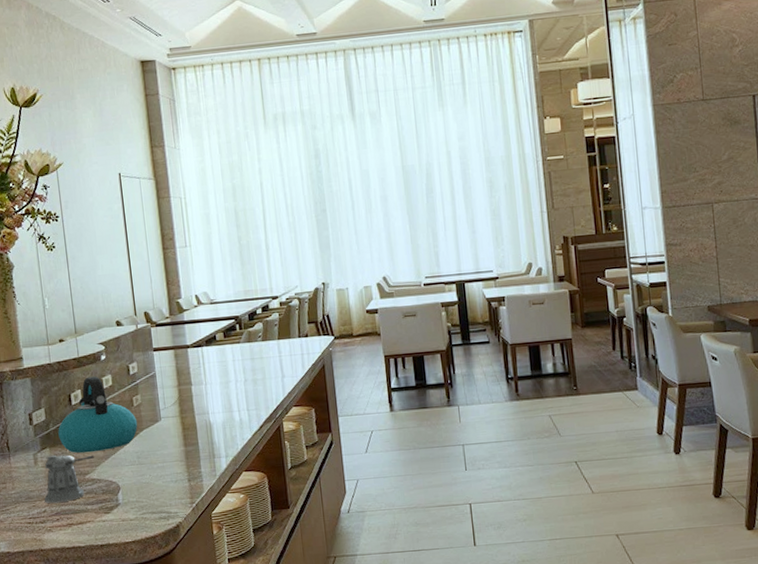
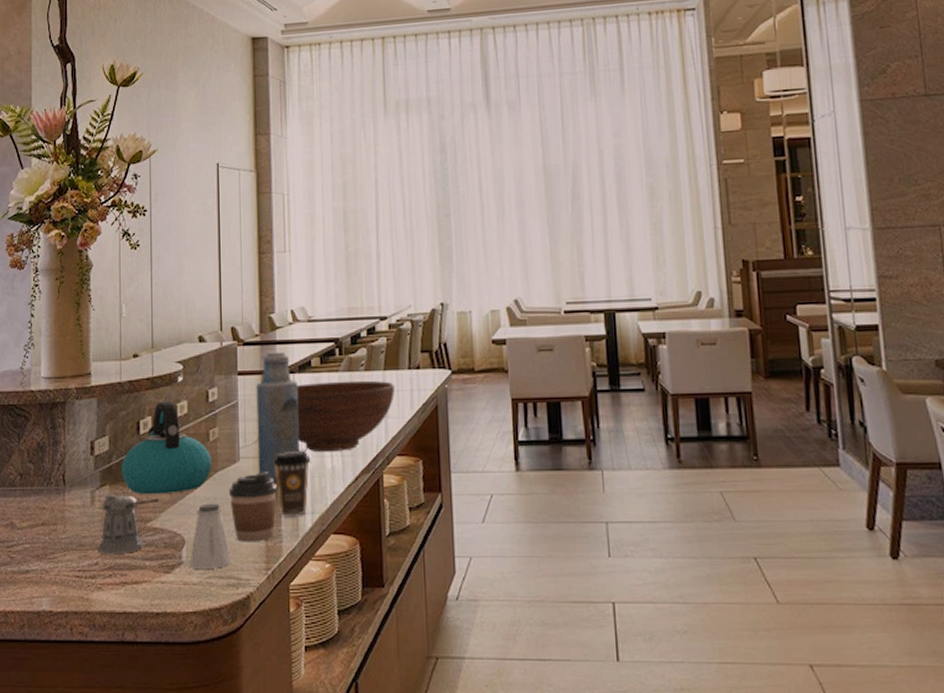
saltshaker: none [125,455,162,508] -> present [189,503,232,569]
coffee cup: none [154,427,196,484] -> present [229,472,278,542]
bottle: none [170,329,212,436] -> present [256,351,299,484]
coffee cup: none [190,409,222,461] -> present [273,451,311,516]
fruit bowl: none [205,348,288,409] -> present [296,380,395,453]

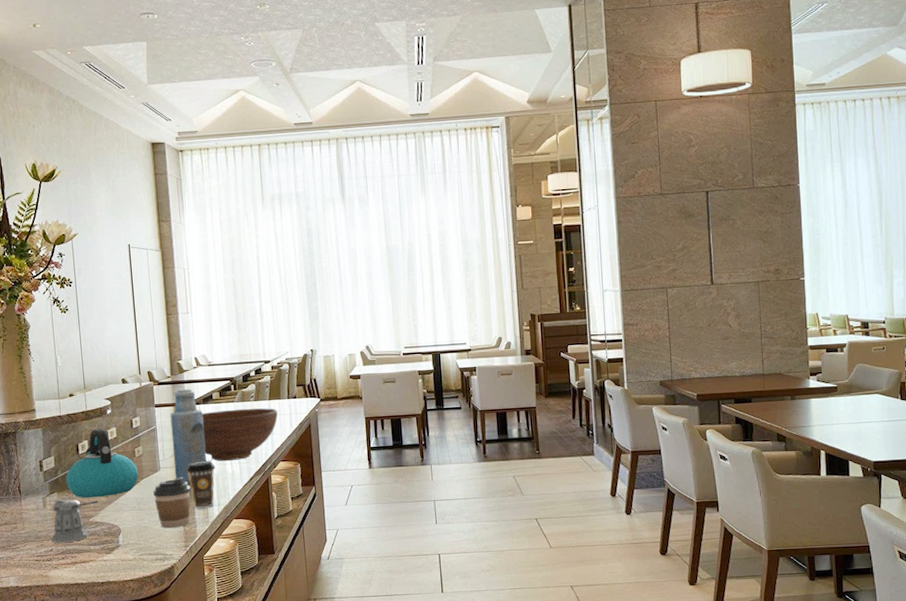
saltshaker: present [189,503,232,569] -> none [125,501,159,549]

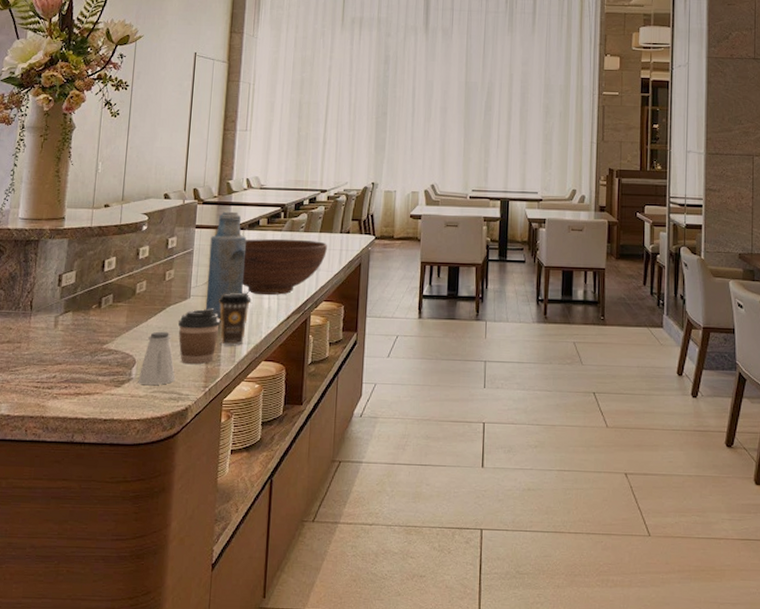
pepper shaker: present [52,499,98,543] -> none [57,319,116,370]
kettle: present [66,428,139,498] -> none [84,245,167,322]
saltshaker: none [125,501,159,549] -> present [138,331,176,385]

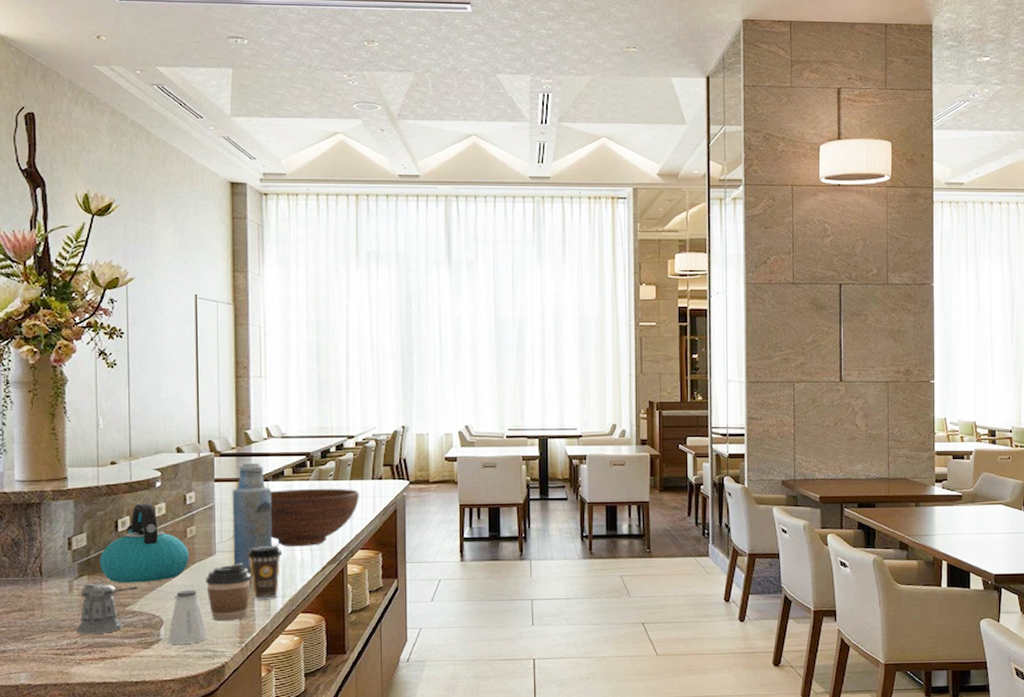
pepper shaker: none [57,319,116,370] -> present [77,583,137,635]
kettle: none [84,245,167,322] -> present [99,503,190,583]

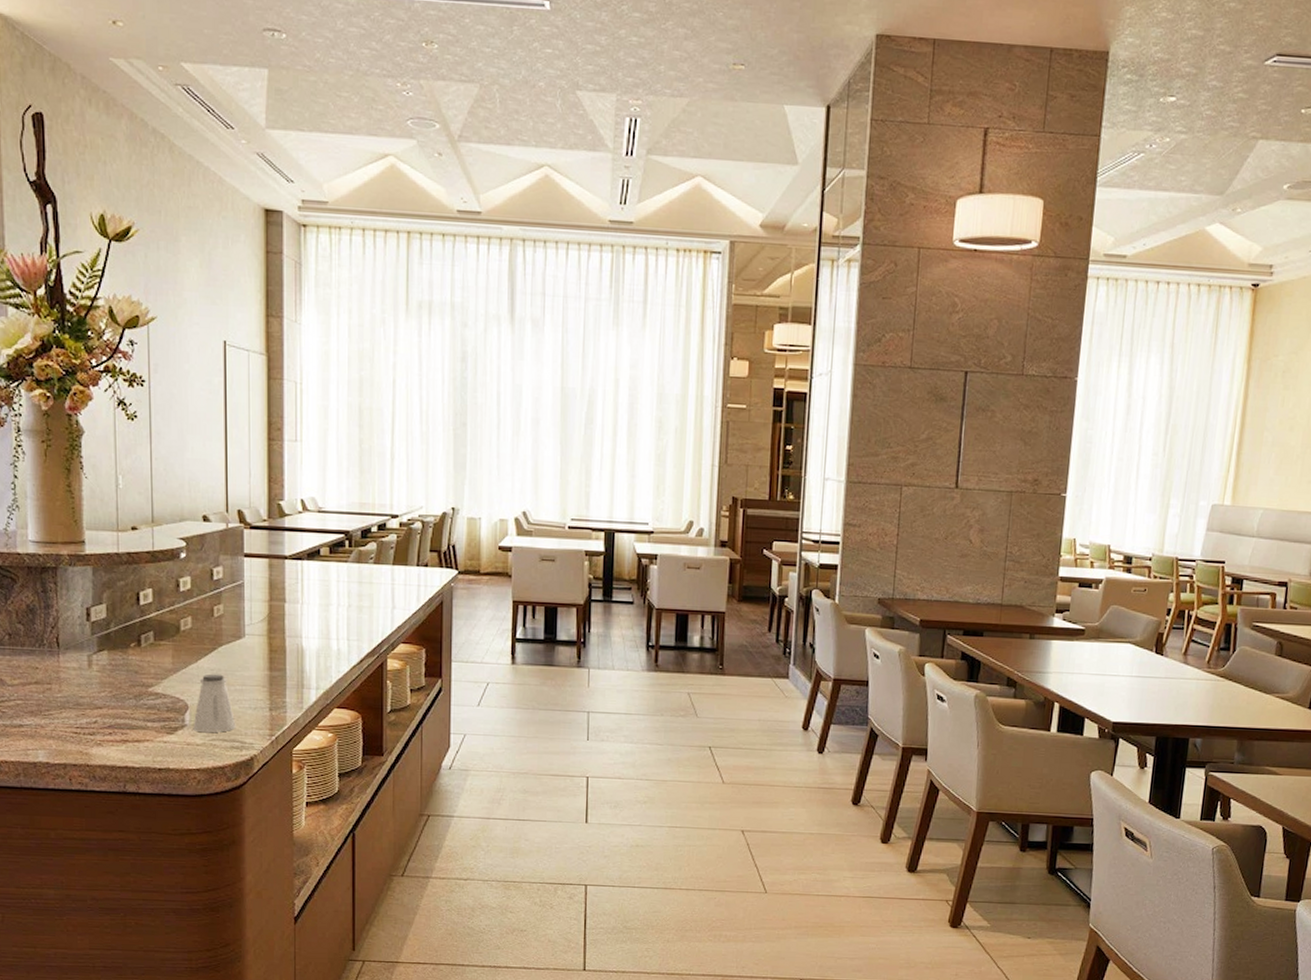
pepper shaker: present [77,583,137,635] -> none [97,659,161,715]
kettle: present [99,503,190,583] -> none [120,575,217,663]
coffee cup: present [206,563,252,621] -> none [234,649,283,711]
bottle: present [232,462,272,573] -> none [263,537,306,661]
coffee cup: present [247,546,283,599] -> none [279,632,317,690]
fruit bowl: present [270,488,359,547] -> none [304,570,402,636]

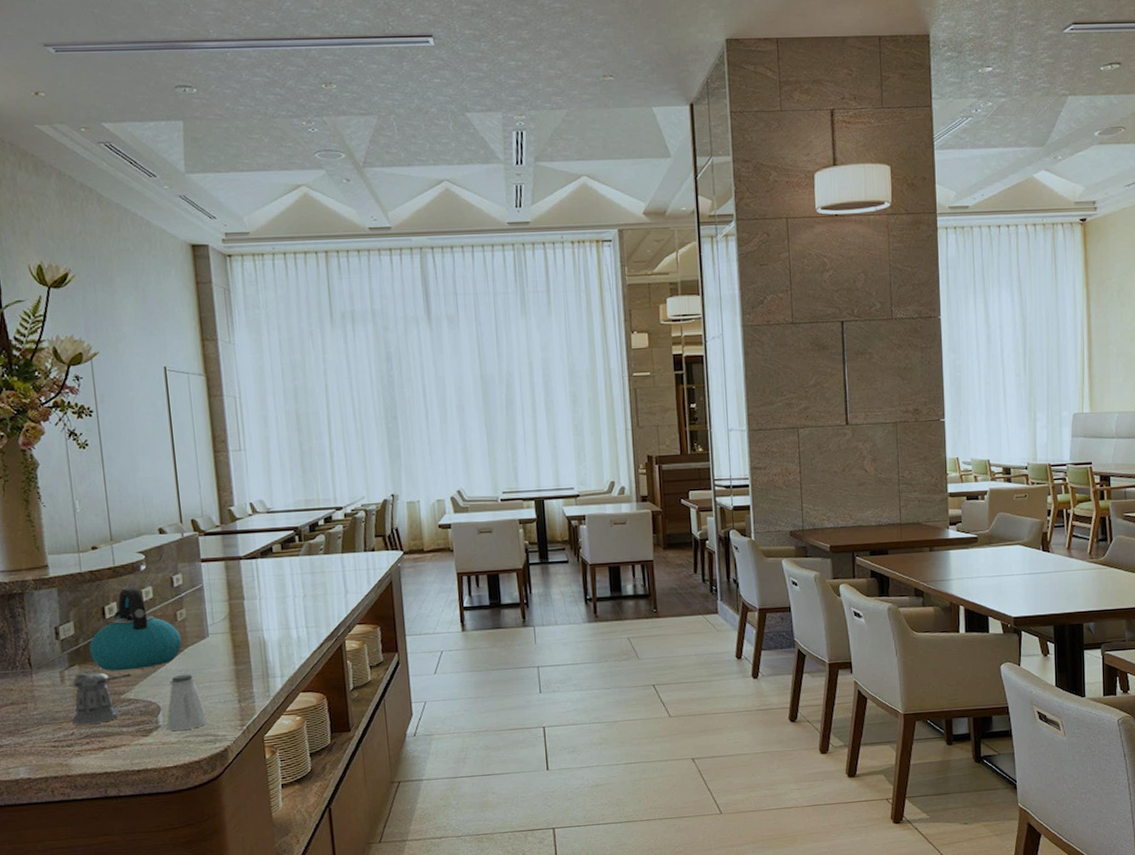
pepper shaker: none [97,659,161,715] -> present [72,672,131,726]
kettle: none [120,575,217,663] -> present [89,588,182,671]

